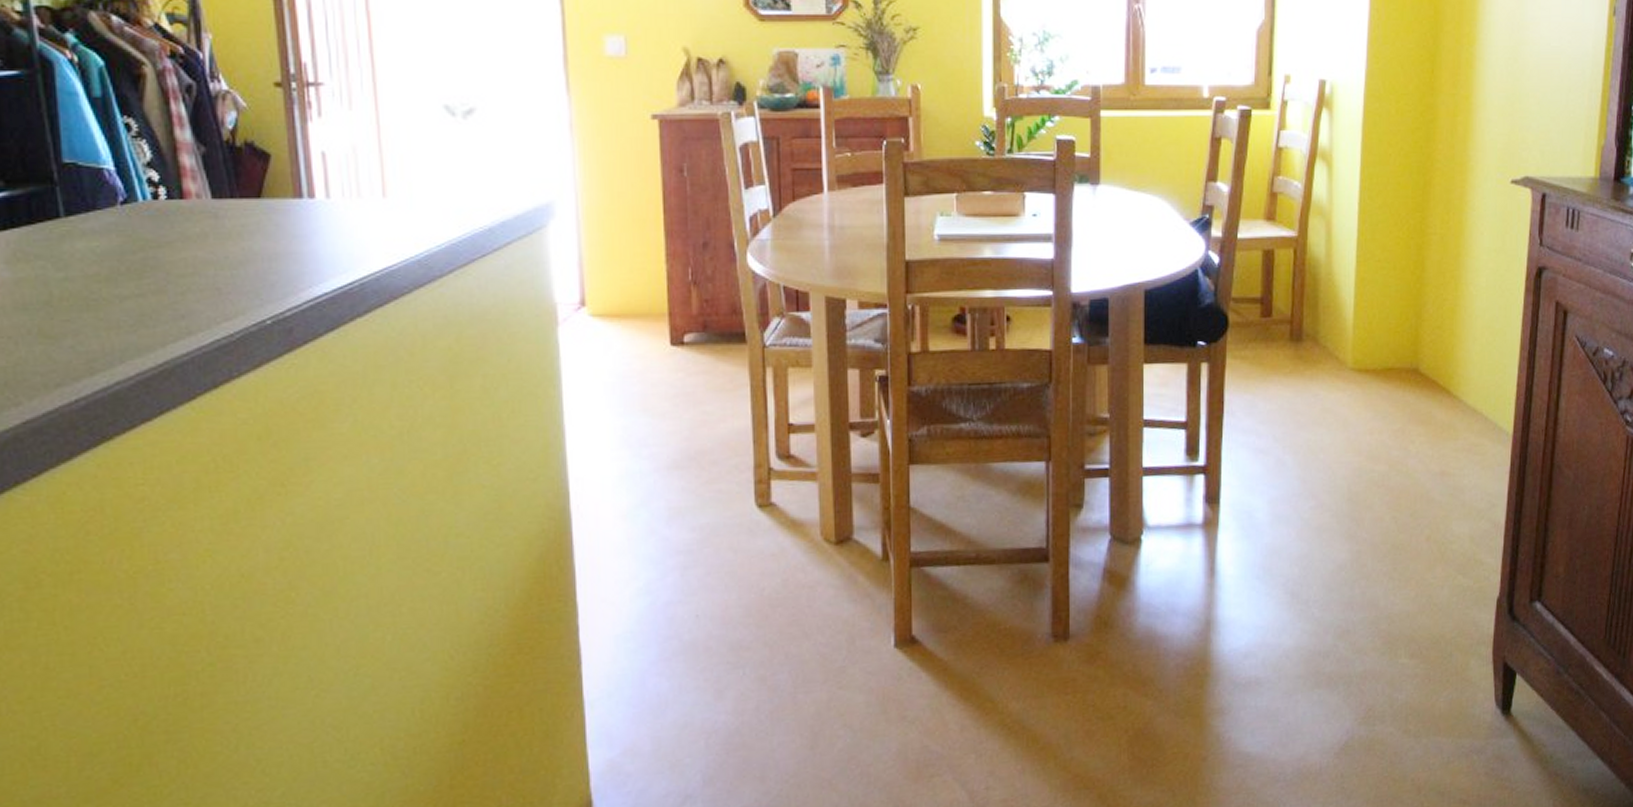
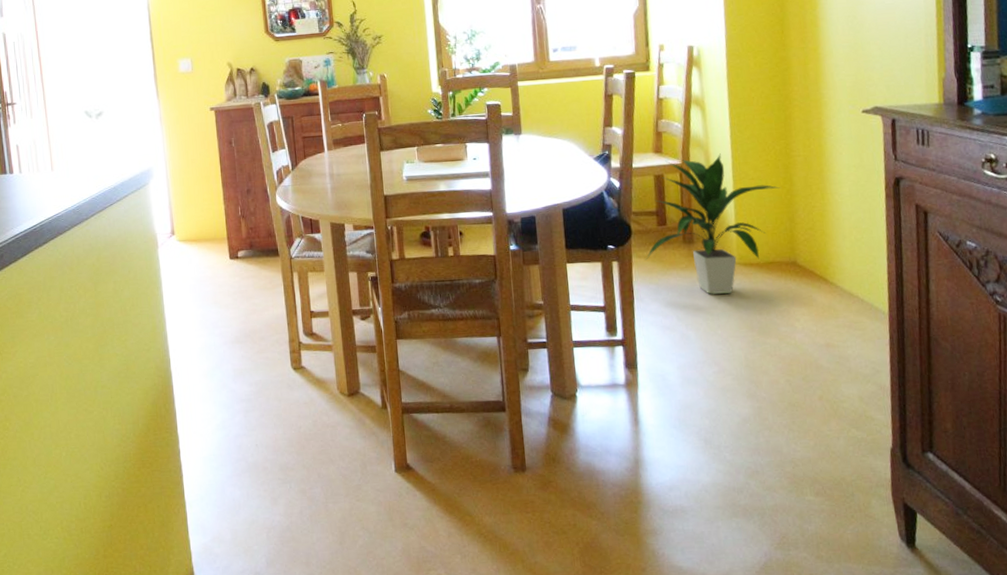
indoor plant: none [1242,225,1410,409] -> present [645,153,780,295]

